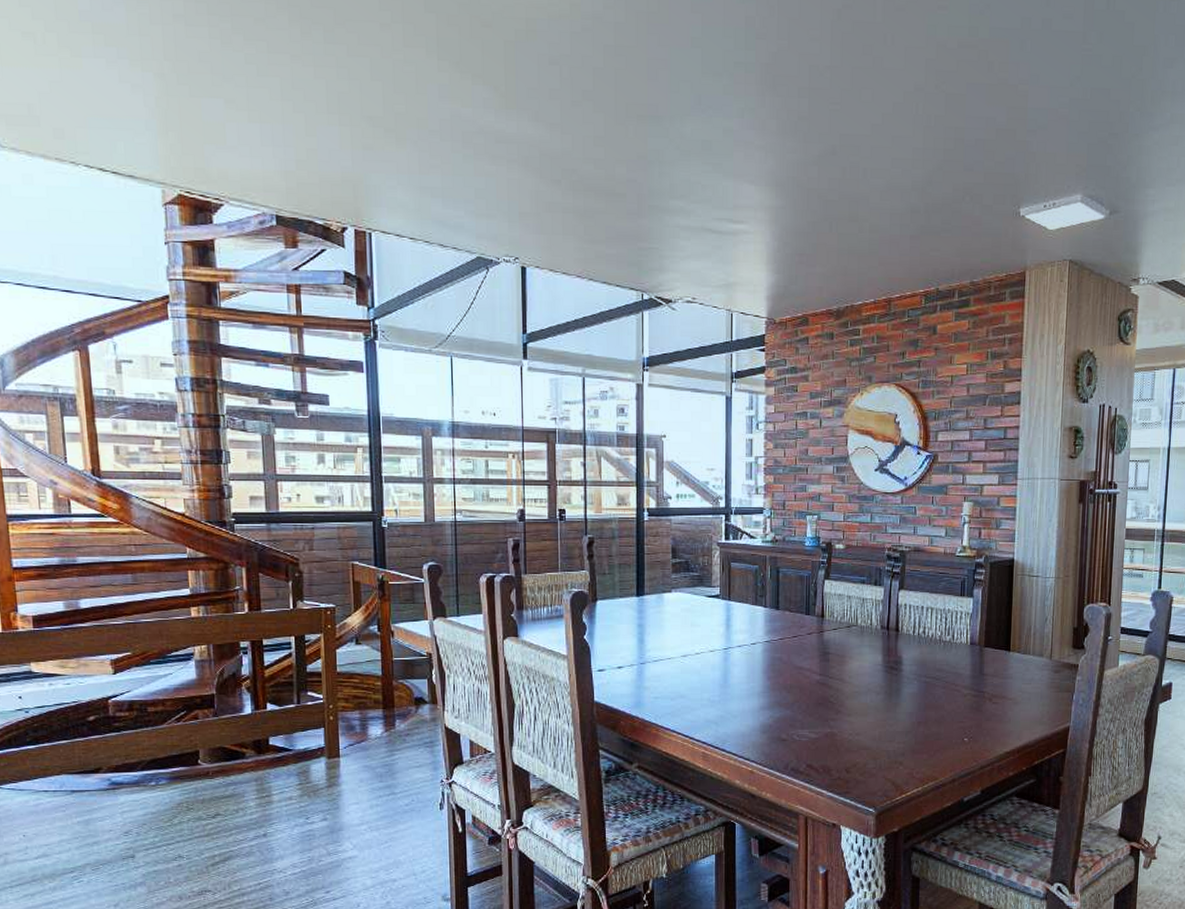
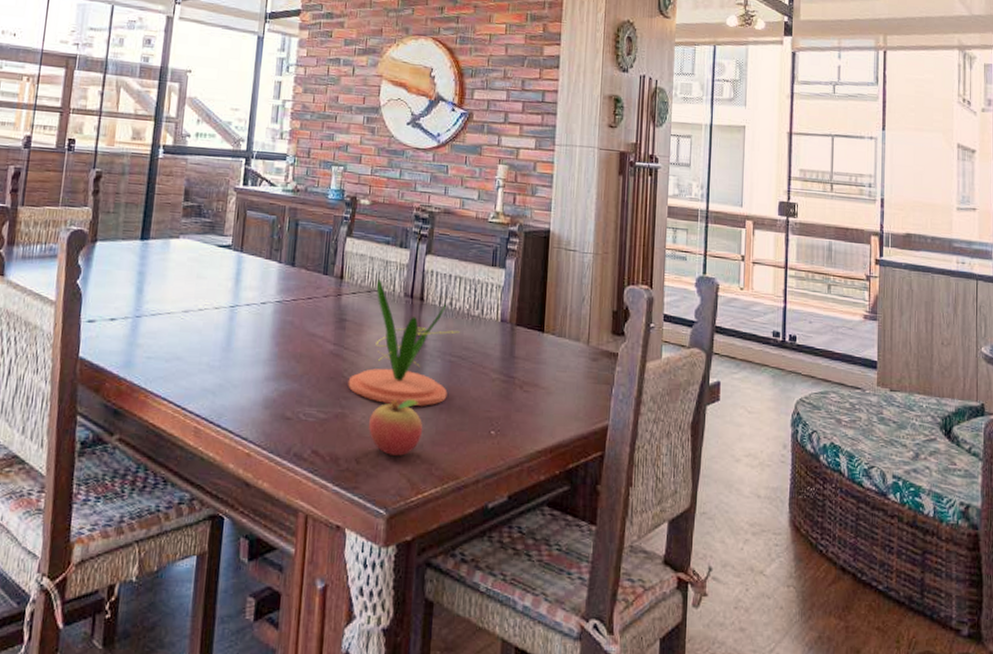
plant: none [835,615,933,723] -> present [348,279,460,406]
fruit: none [856,717,904,764] -> present [369,399,423,456]

